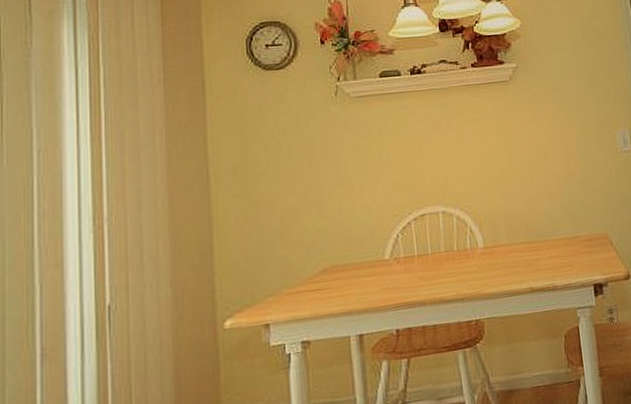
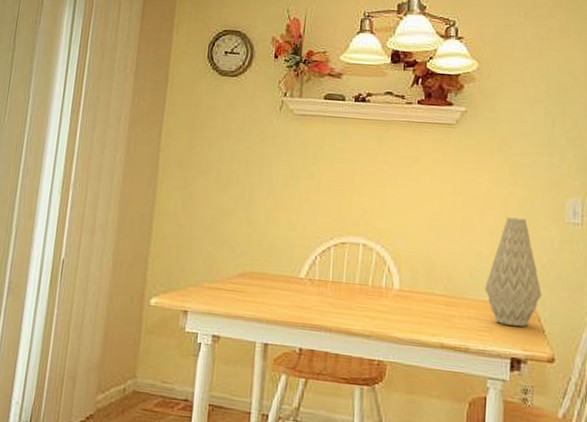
vase: none [560,156,610,256] -> present [485,217,542,327]

